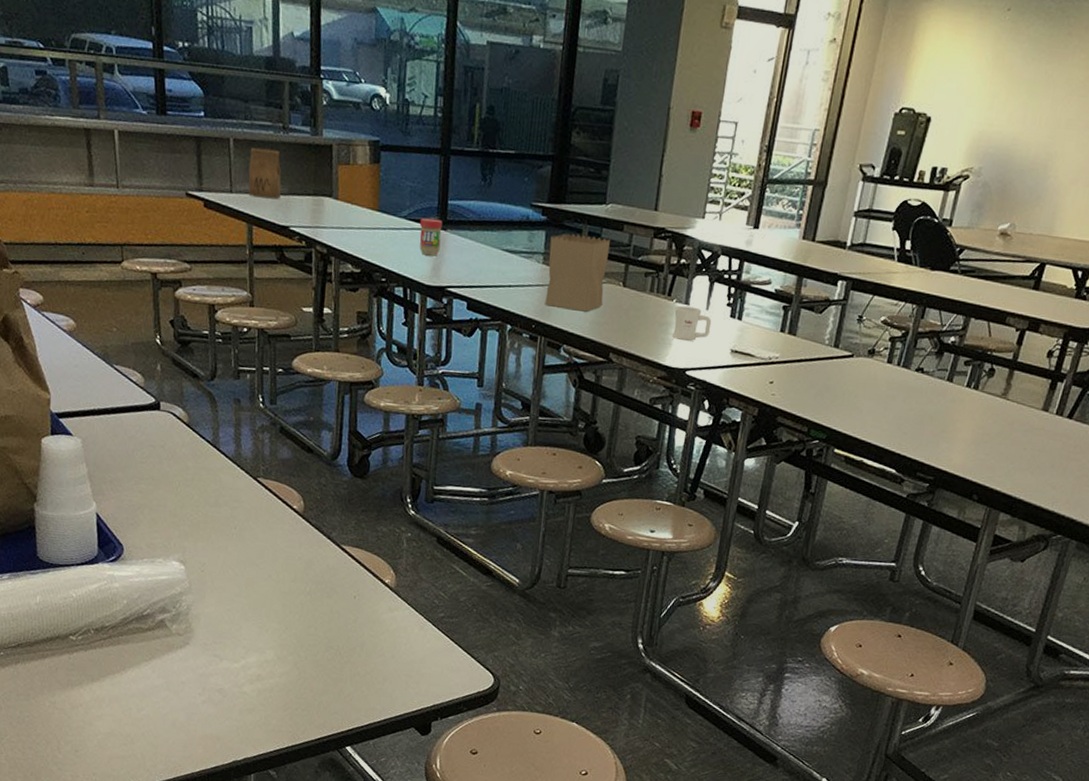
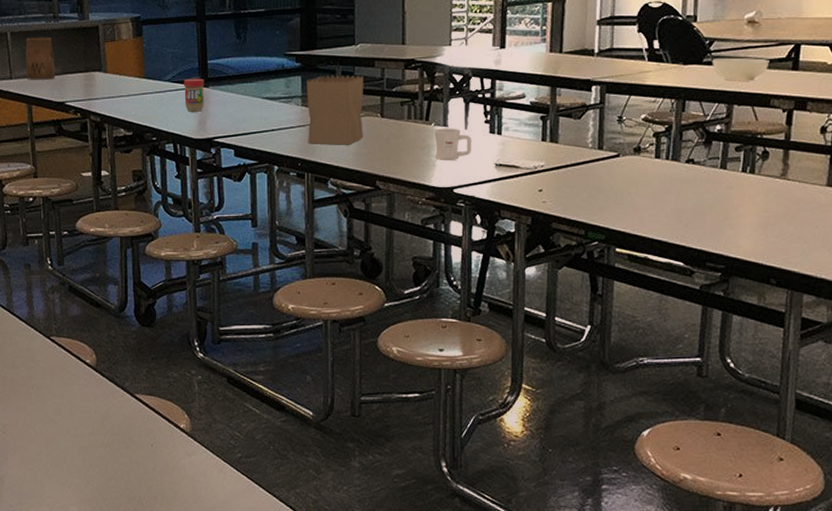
bowl: none [958,268,1013,296] -> present [711,57,769,81]

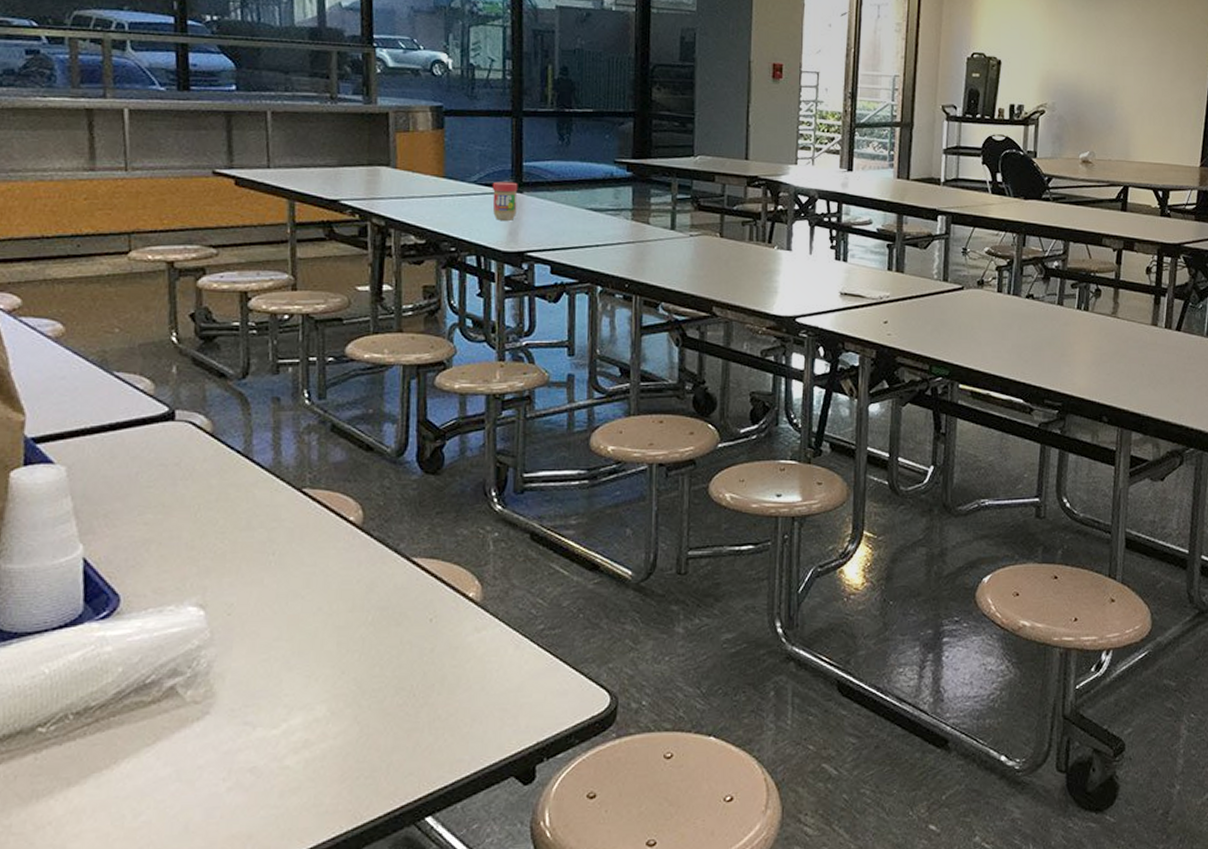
paper bag: present [25,37,55,79] -> none [289,119,329,171]
paper bag: present [307,74,363,145] -> none [637,187,702,266]
mug: present [434,128,472,161] -> none [777,252,817,288]
bowl: present [711,57,769,81] -> none [1050,195,1101,219]

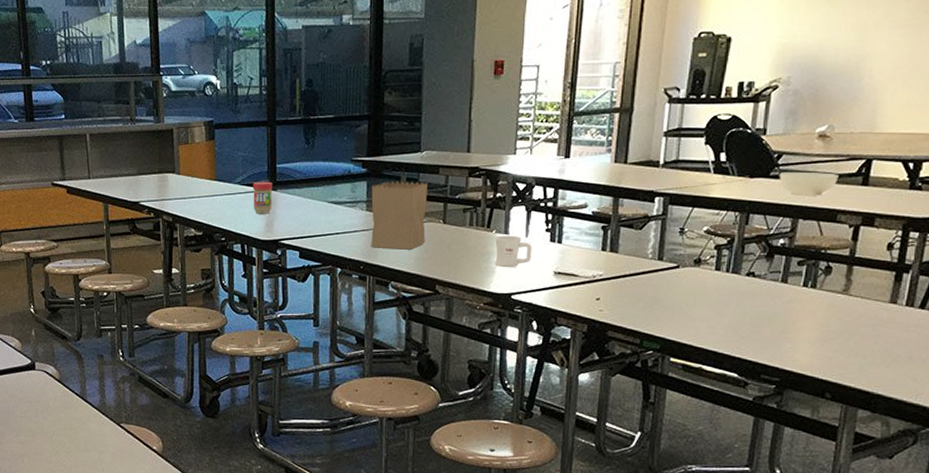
paper bag: none [637,187,702,266] -> present [371,181,427,250]
mug: none [777,252,817,288] -> present [494,235,532,268]
bowl: none [1050,195,1101,219] -> present [779,171,839,196]

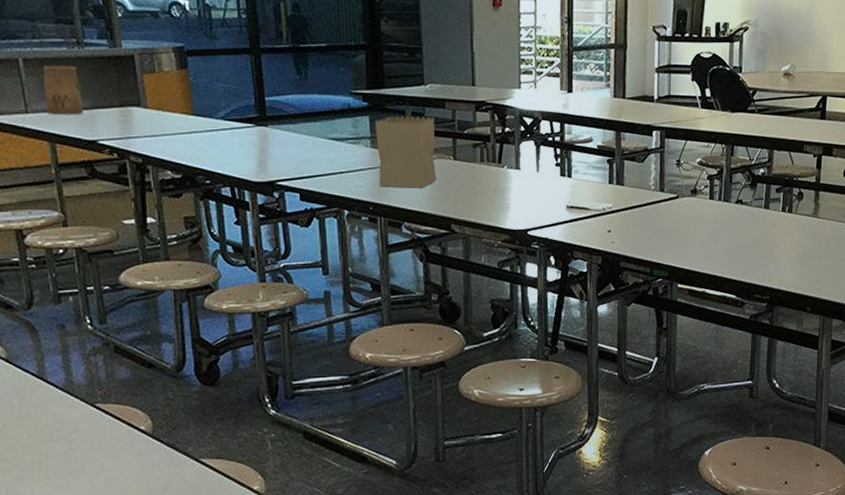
paper bag: none [103,139,131,179] -> present [43,65,83,114]
food container: present [252,182,273,214] -> none [238,116,264,153]
mug: present [494,235,532,268] -> none [507,171,544,204]
bowl: present [779,171,839,196] -> none [755,106,802,129]

